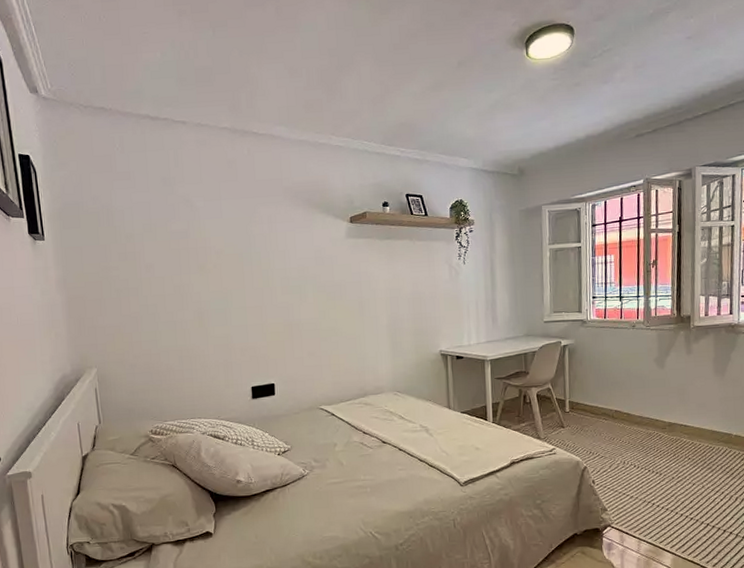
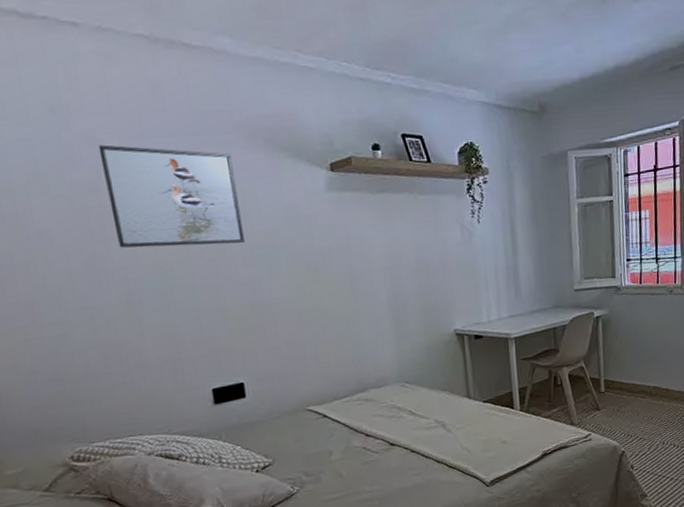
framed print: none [190,205,283,279] -> present [98,144,245,248]

